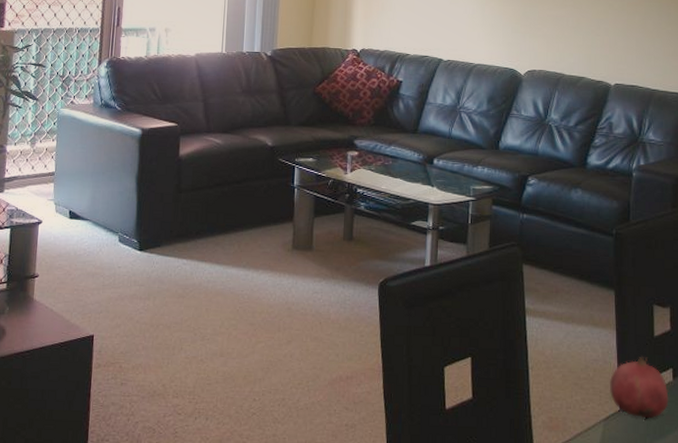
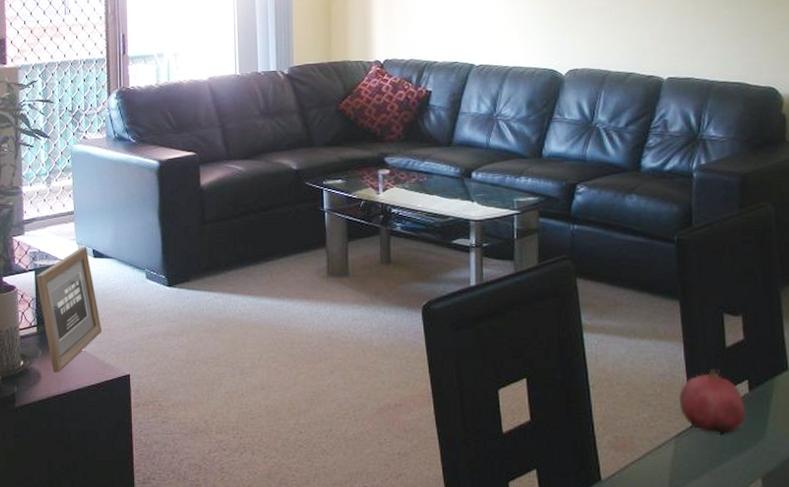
picture frame: none [11,207,71,330] -> present [36,247,102,373]

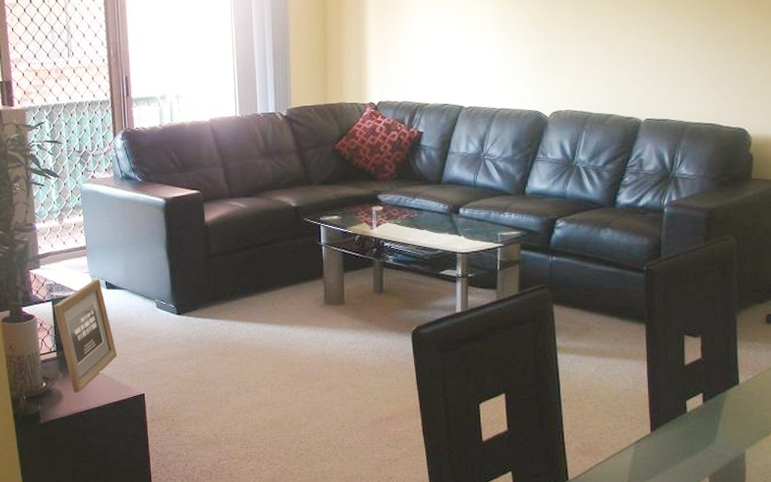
fruit: present [679,369,746,433] -> none [640,384,699,439]

